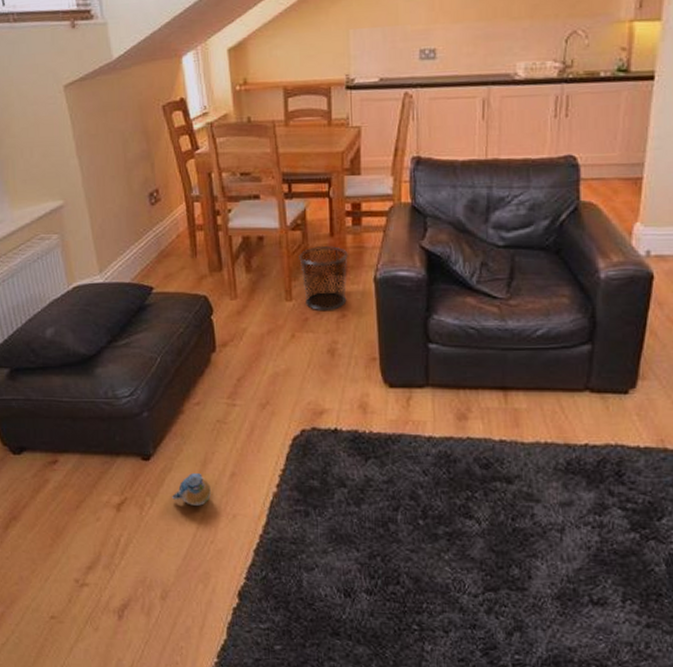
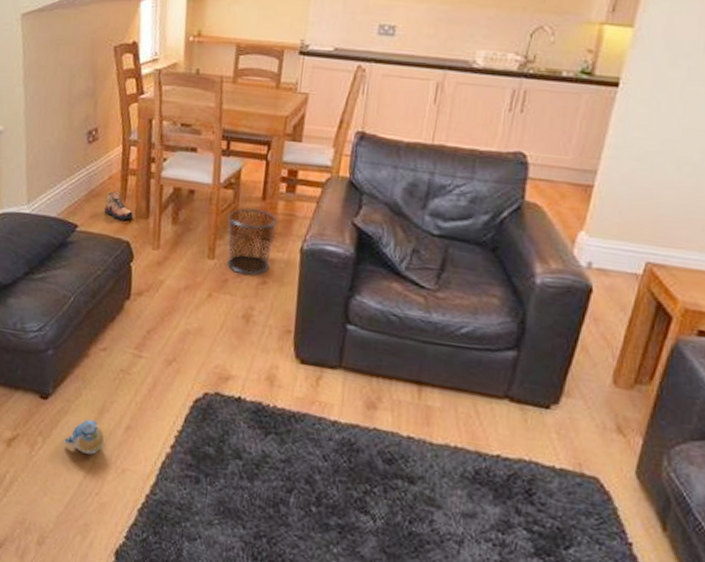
shoe: none [177,249,206,276] -> present [104,191,133,220]

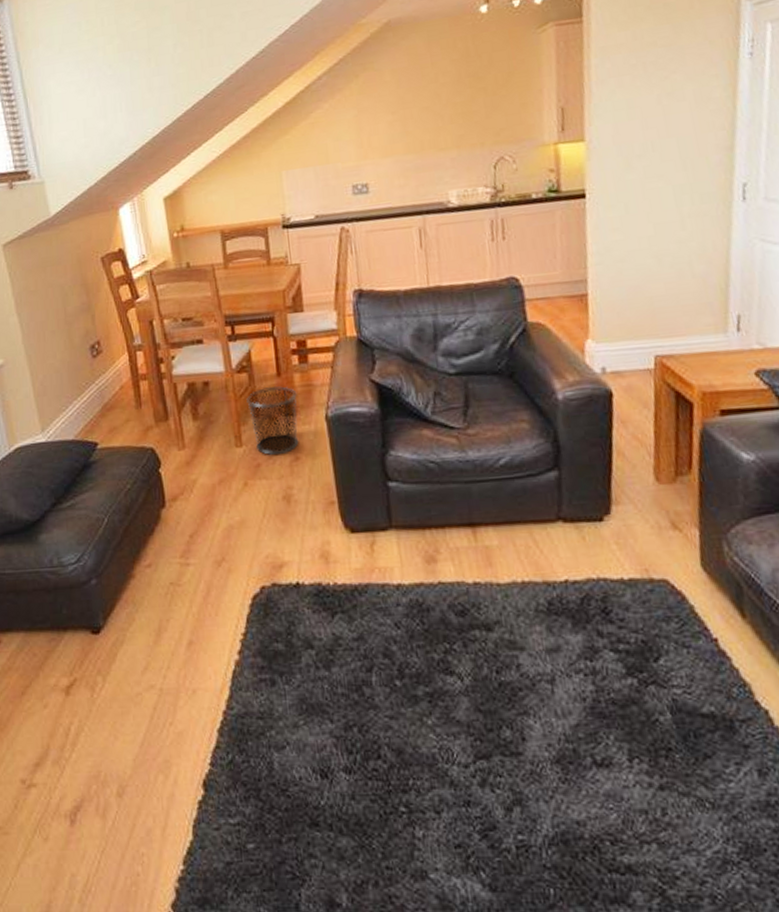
plush toy: present [64,419,104,455] -> none [125,645,168,682]
shoe: present [104,191,133,220] -> none [121,400,152,428]

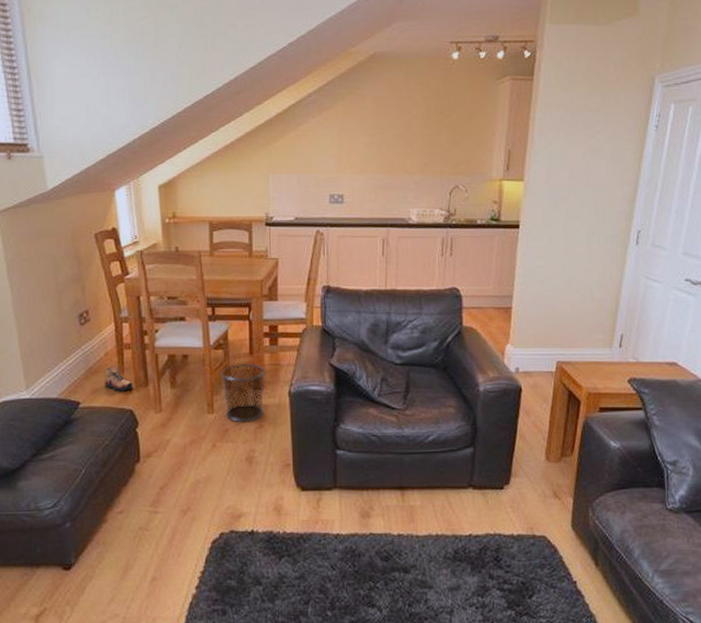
shoe: none [121,400,152,428] -> present [105,366,133,391]

